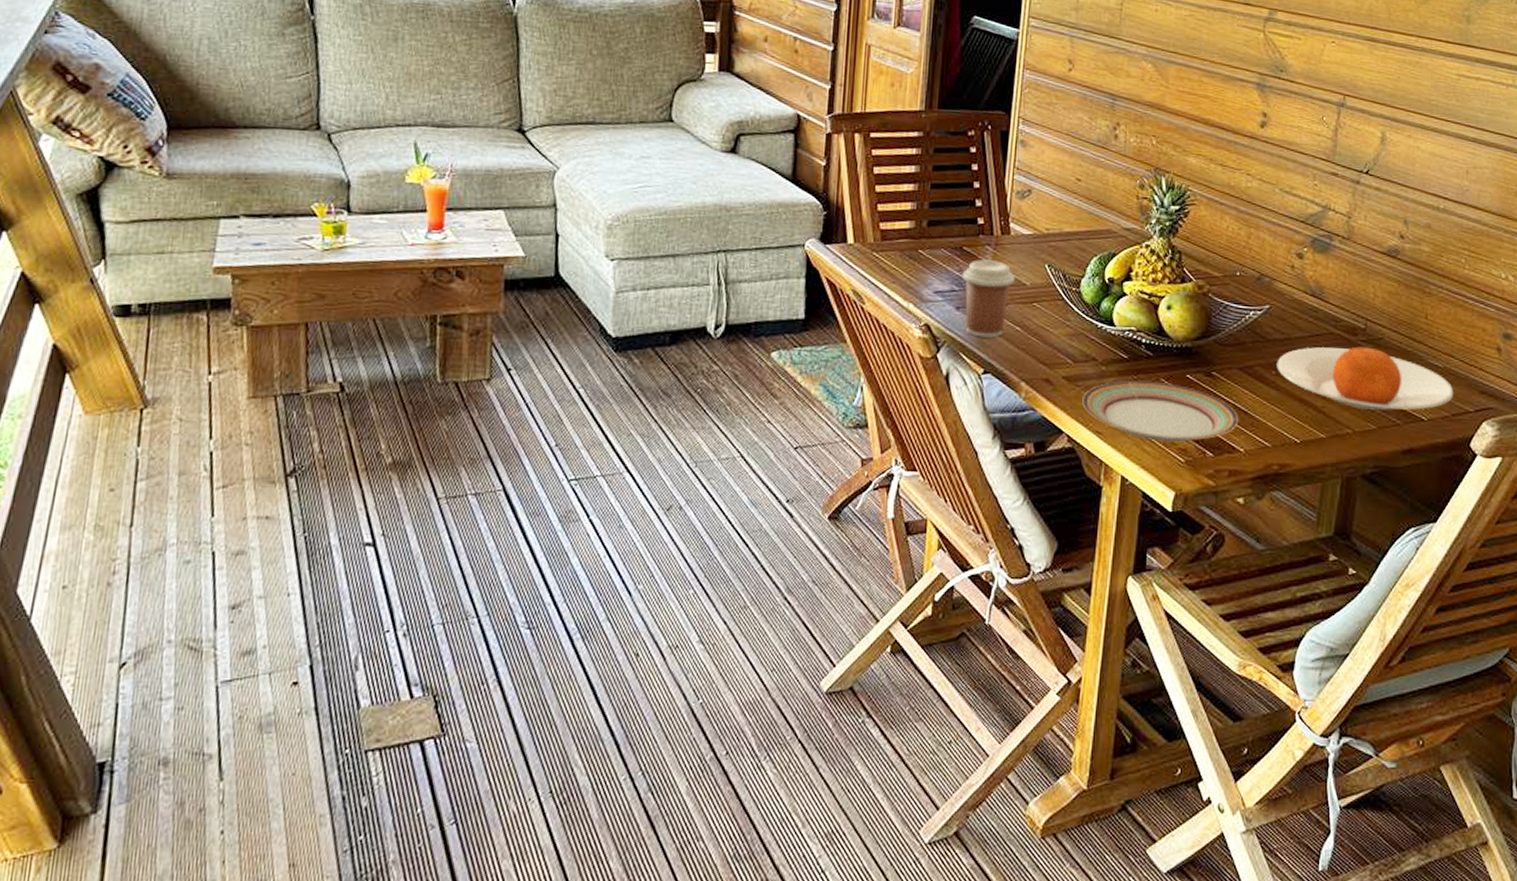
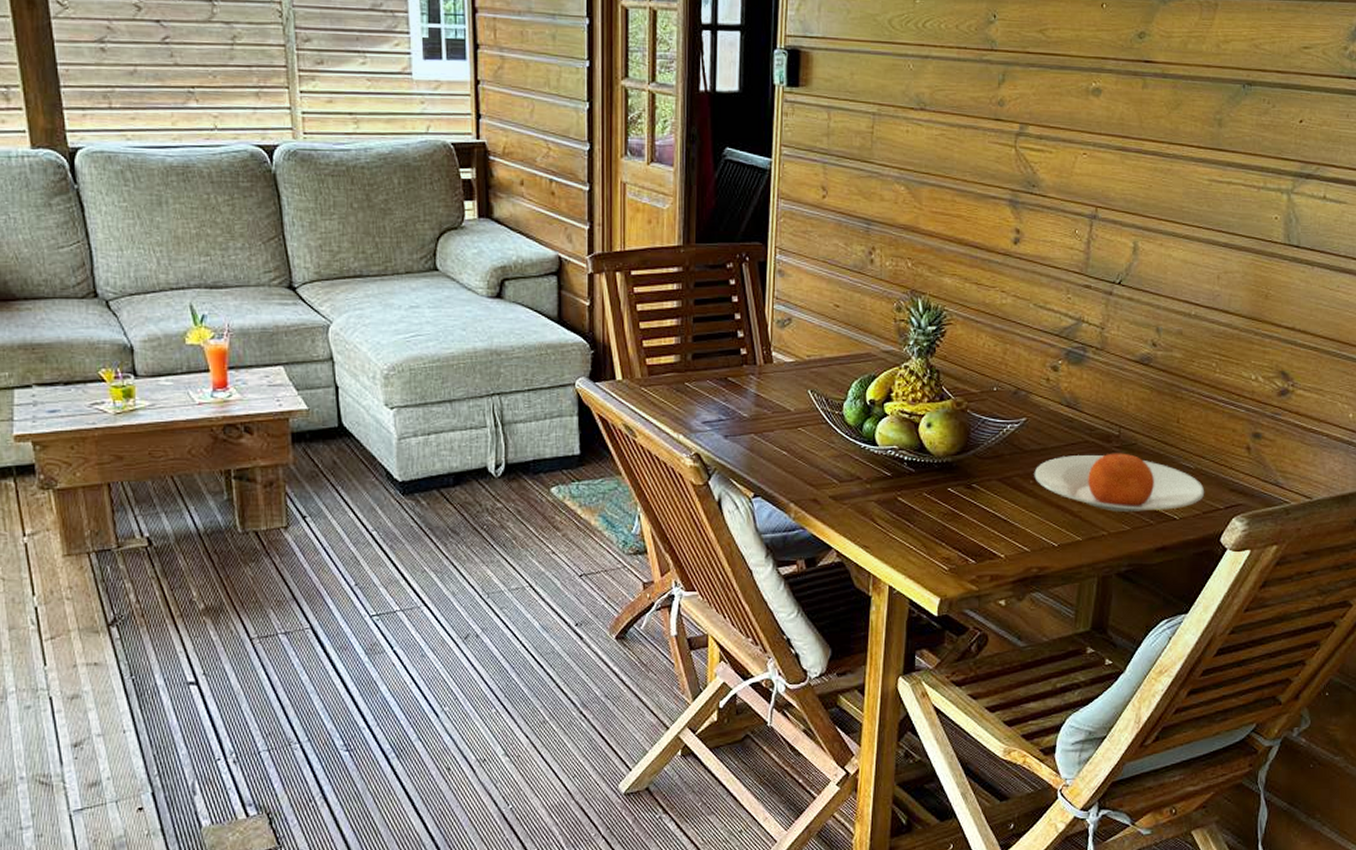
coffee cup: present [962,260,1015,338] -> none [728,389,779,463]
plate: present [1082,380,1239,442] -> none [849,496,999,552]

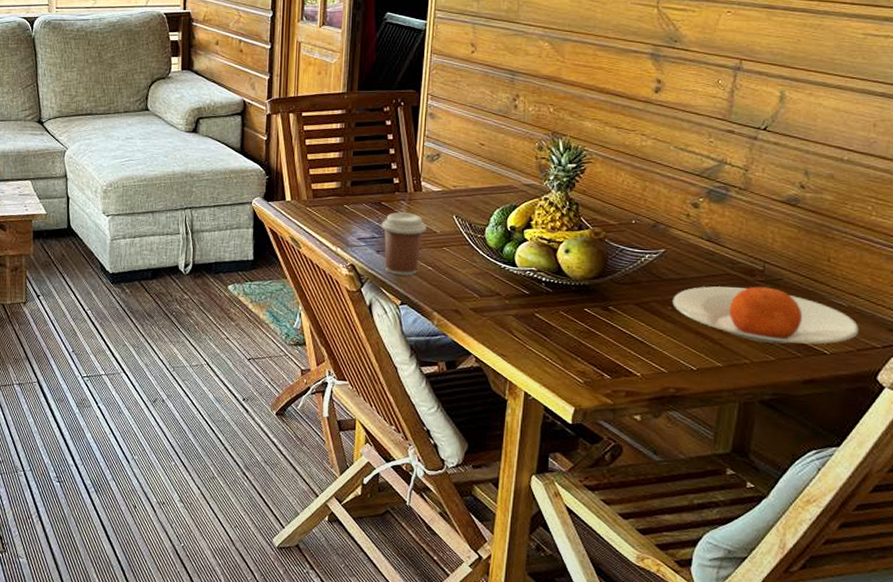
coffee cup: none [728,389,779,463] -> present [381,212,427,276]

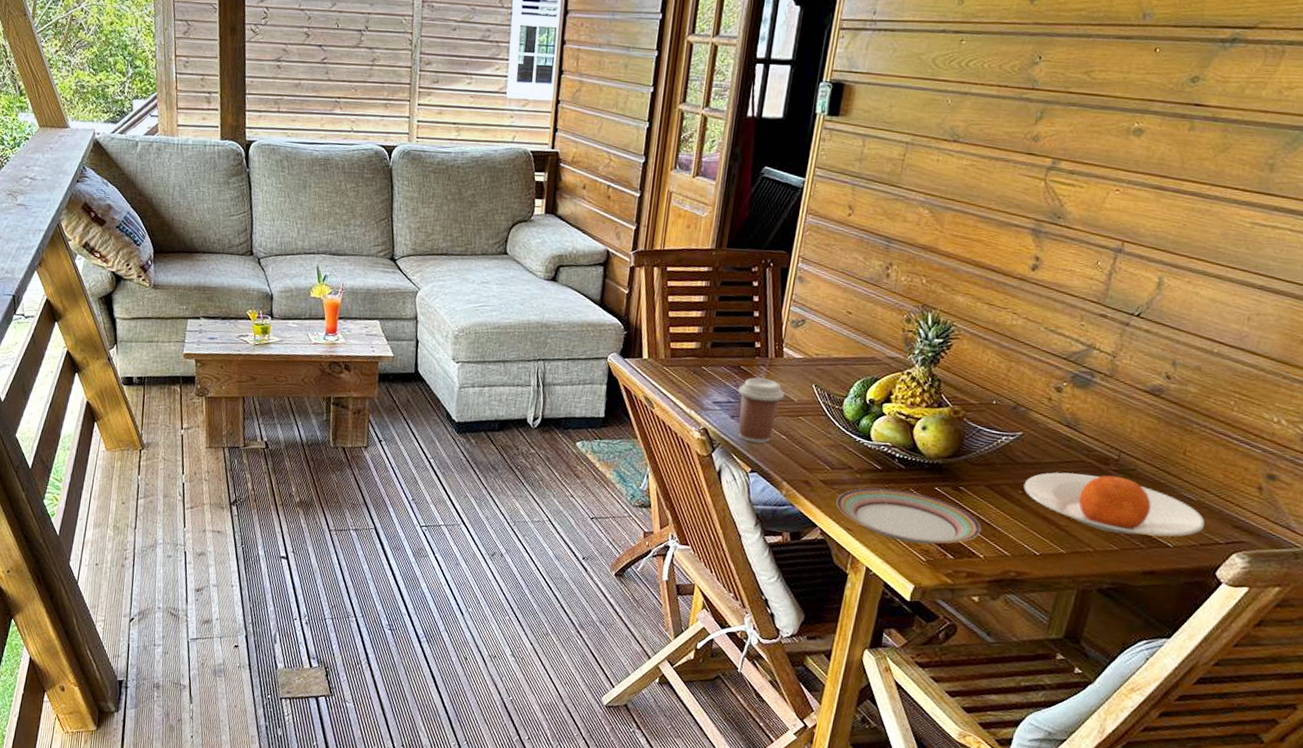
plate: none [488,312,636,366] -> present [836,488,982,545]

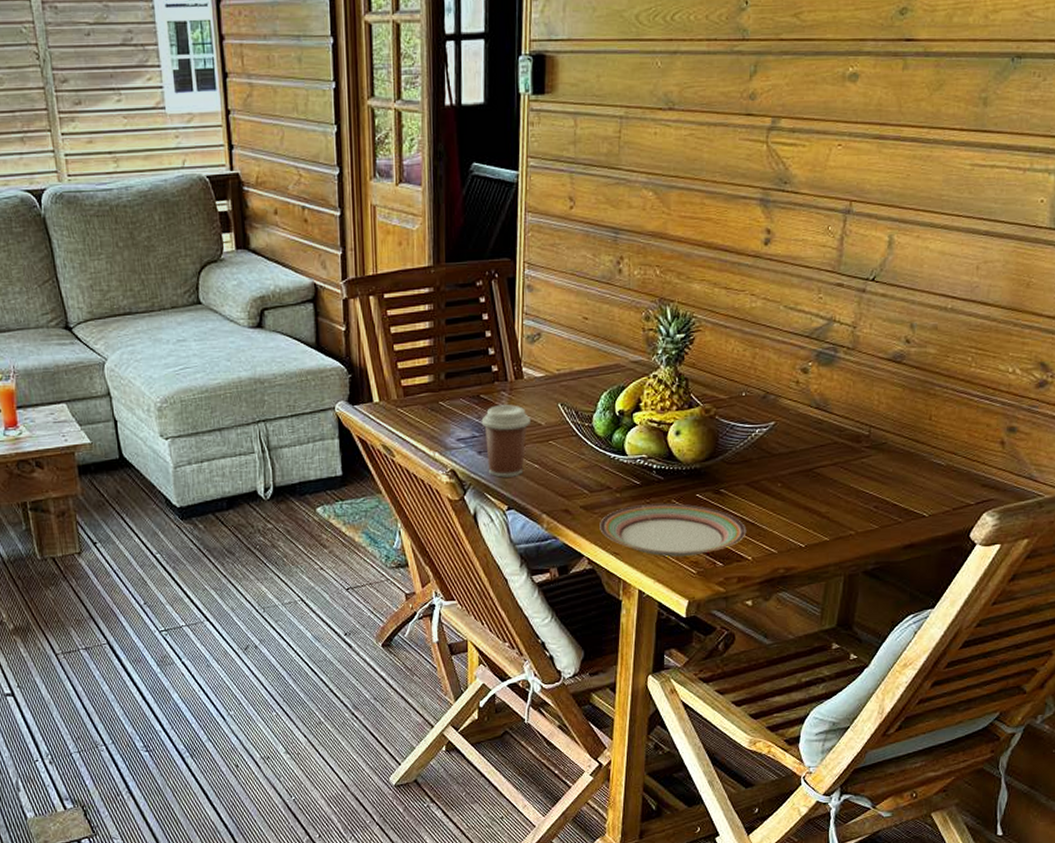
plate: present [1023,472,1205,537] -> none [782,452,956,511]

